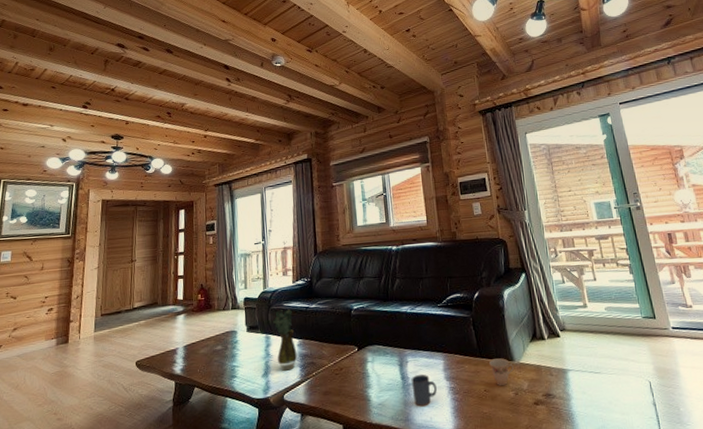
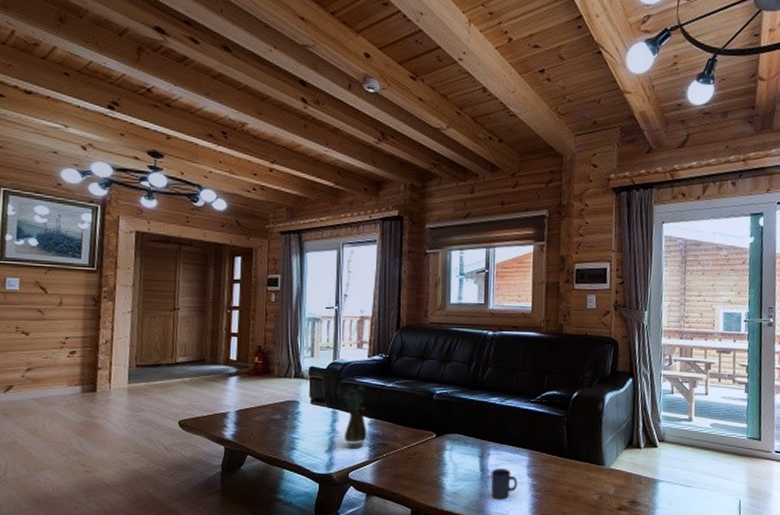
teacup: present [488,358,514,386] -> none [576,461,603,489]

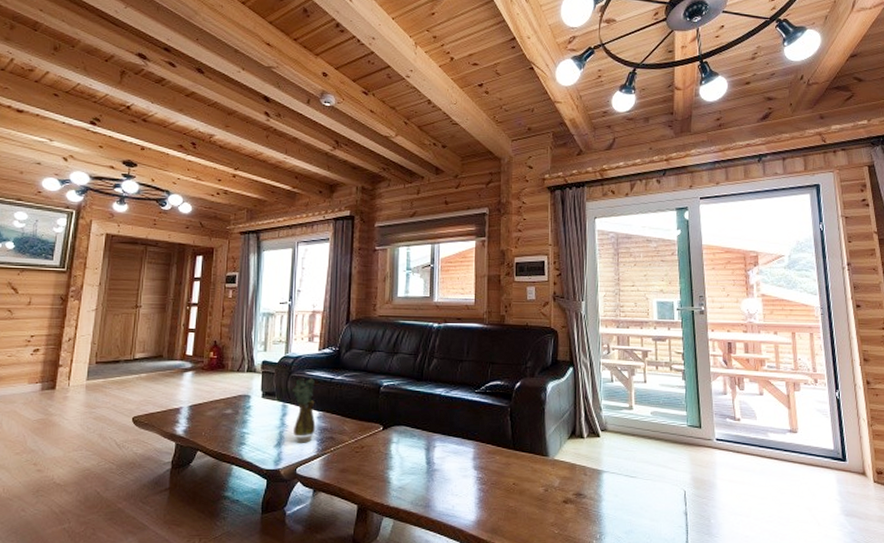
mug: present [490,468,517,500] -> none [436,460,463,494]

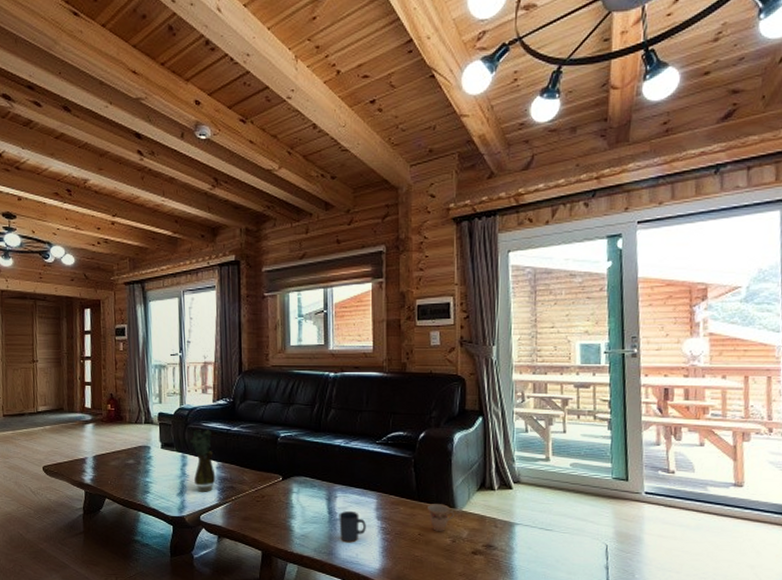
mug: none [436,460,463,494] -> present [339,510,366,543]
teacup: none [521,452,547,481] -> present [426,504,454,532]

